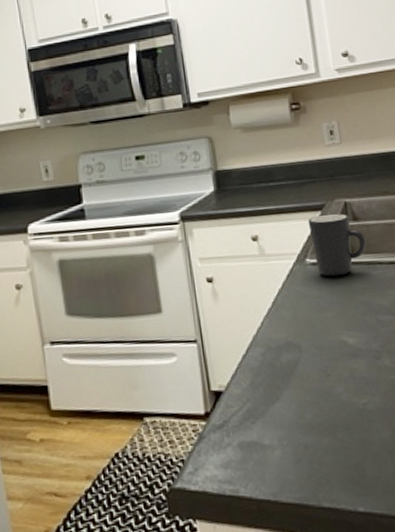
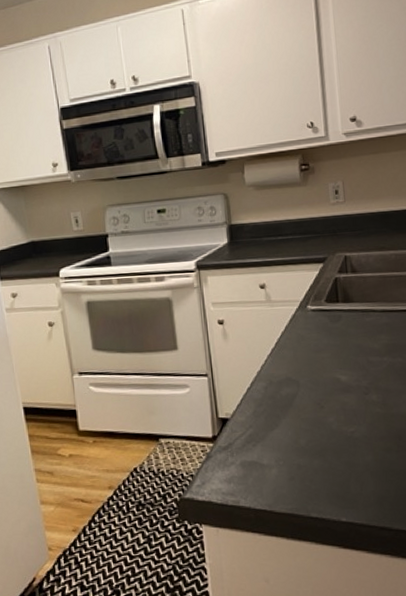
mug: present [307,213,367,277] -> none [310,266,362,322]

